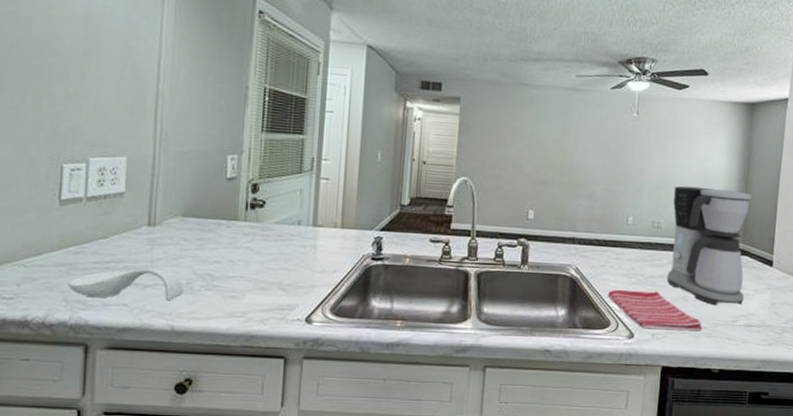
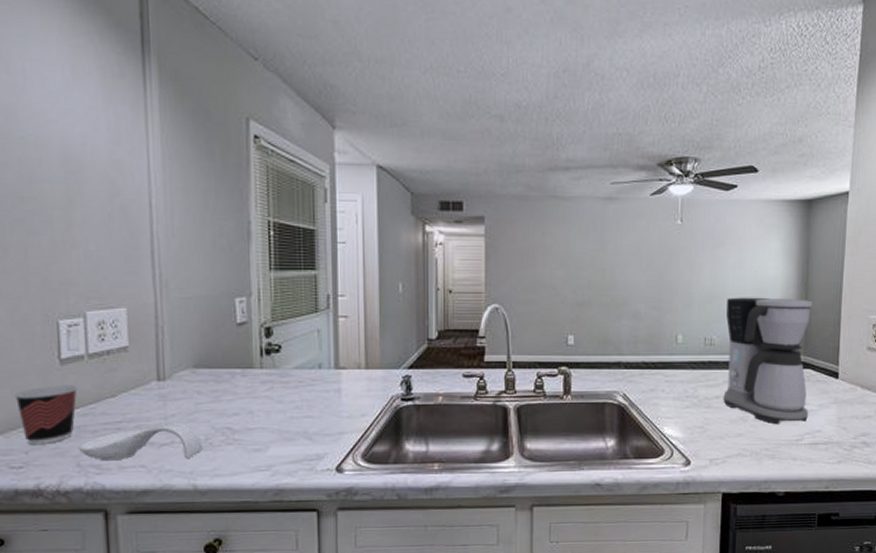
cup: none [13,224,74,278] -> present [14,385,78,444]
dish towel: present [607,289,703,332] -> none [659,413,765,455]

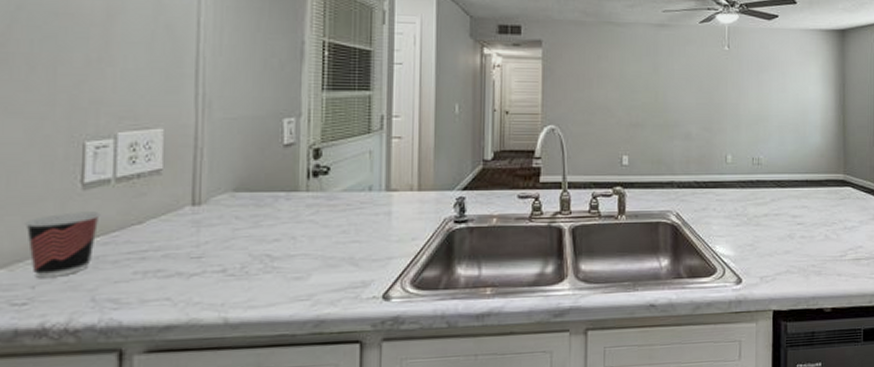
spoon rest: present [78,422,203,461] -> none [95,250,237,294]
coffee maker: present [723,297,813,424] -> none [771,119,850,240]

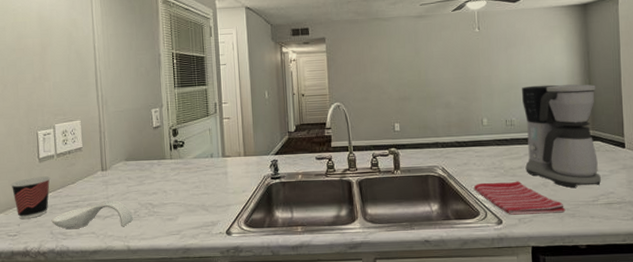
spoon rest: none [95,250,237,294] -> present [51,200,133,230]
dish towel: none [711,231,812,273] -> present [473,181,566,215]
coffee maker: none [771,119,850,240] -> present [522,84,601,188]

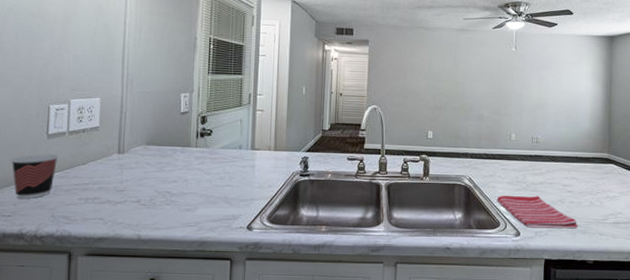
spoon rest: present [51,200,133,230] -> none [54,185,147,215]
coffee maker: present [522,84,601,188] -> none [546,107,615,206]

